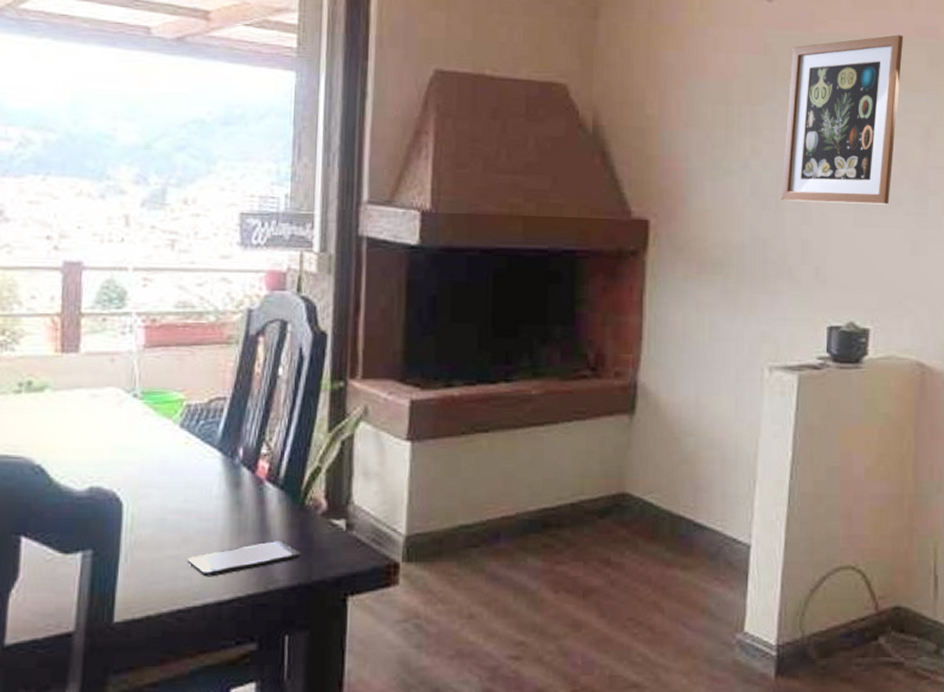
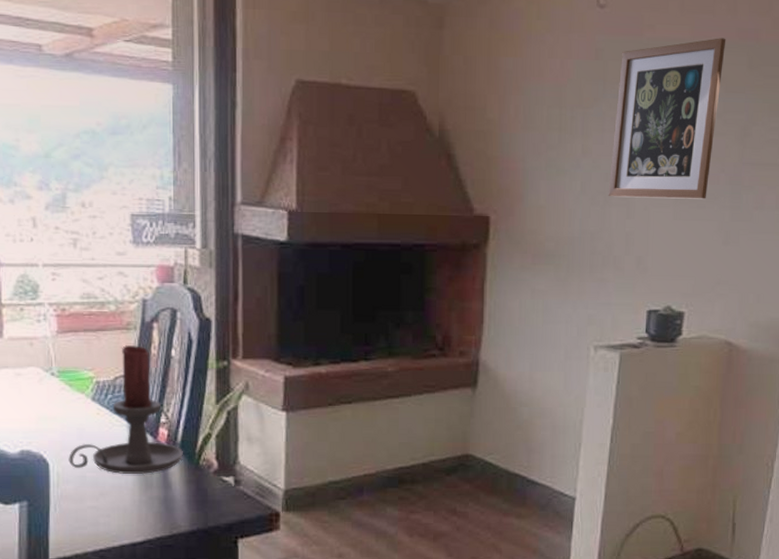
candle holder: none [147,362,286,517] -> present [68,345,183,475]
smartphone: present [187,541,301,577] -> none [105,494,199,523]

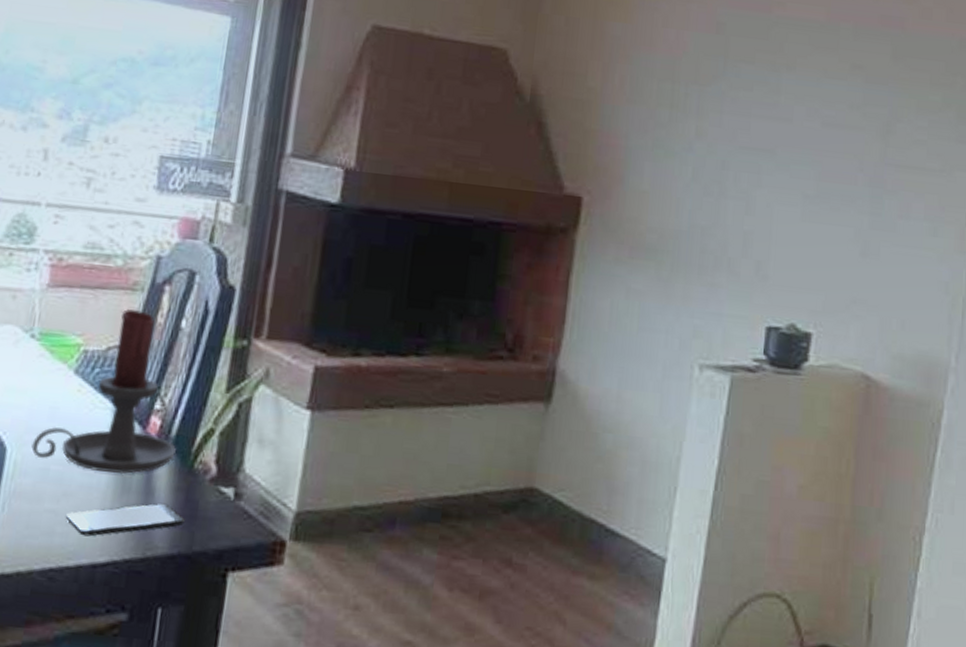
smartphone: none [105,494,199,523] -> present [65,504,185,537]
wall art: present [608,38,726,199] -> none [724,23,867,201]

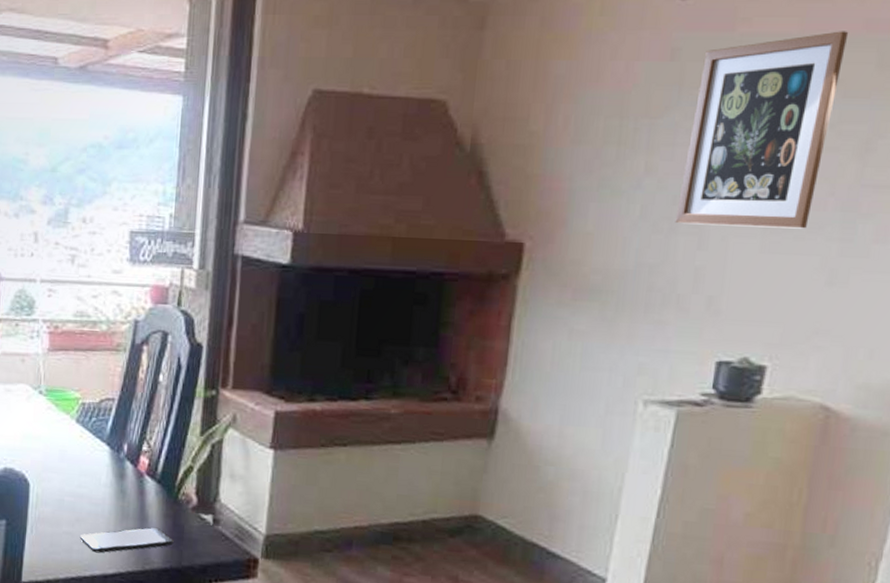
candle holder: present [31,309,176,475] -> none [48,367,163,504]
wall art: none [724,23,867,201] -> present [675,31,849,229]

